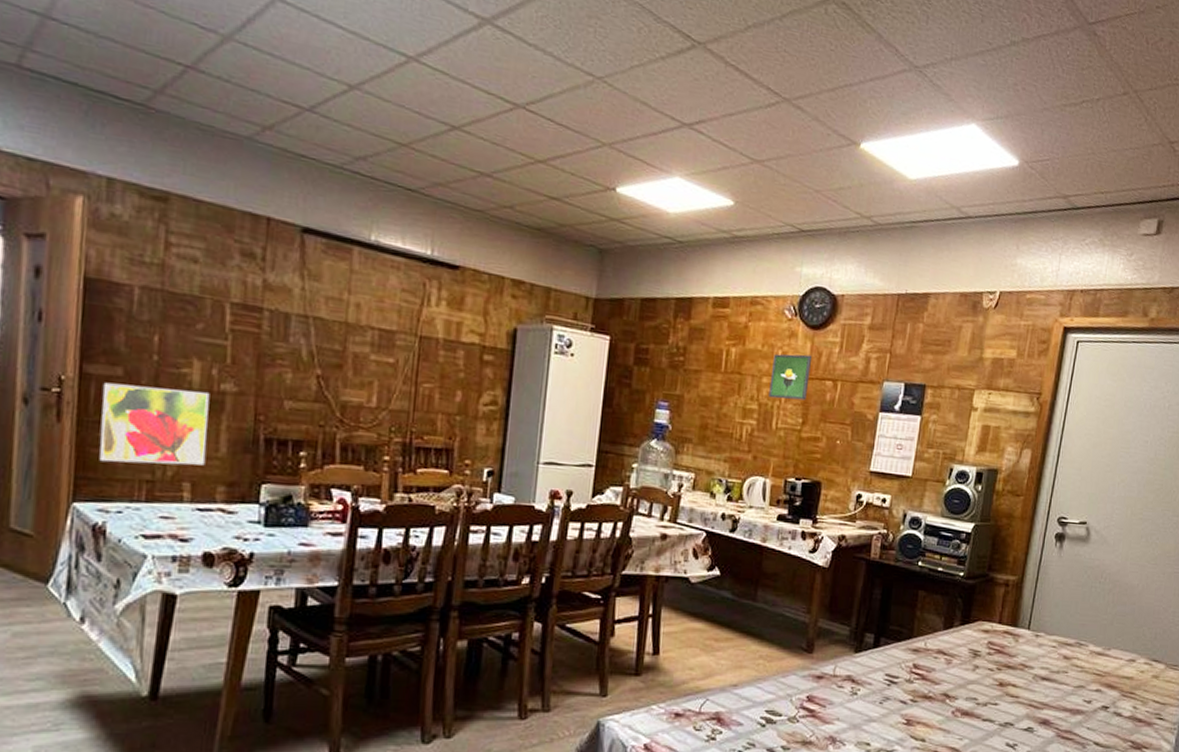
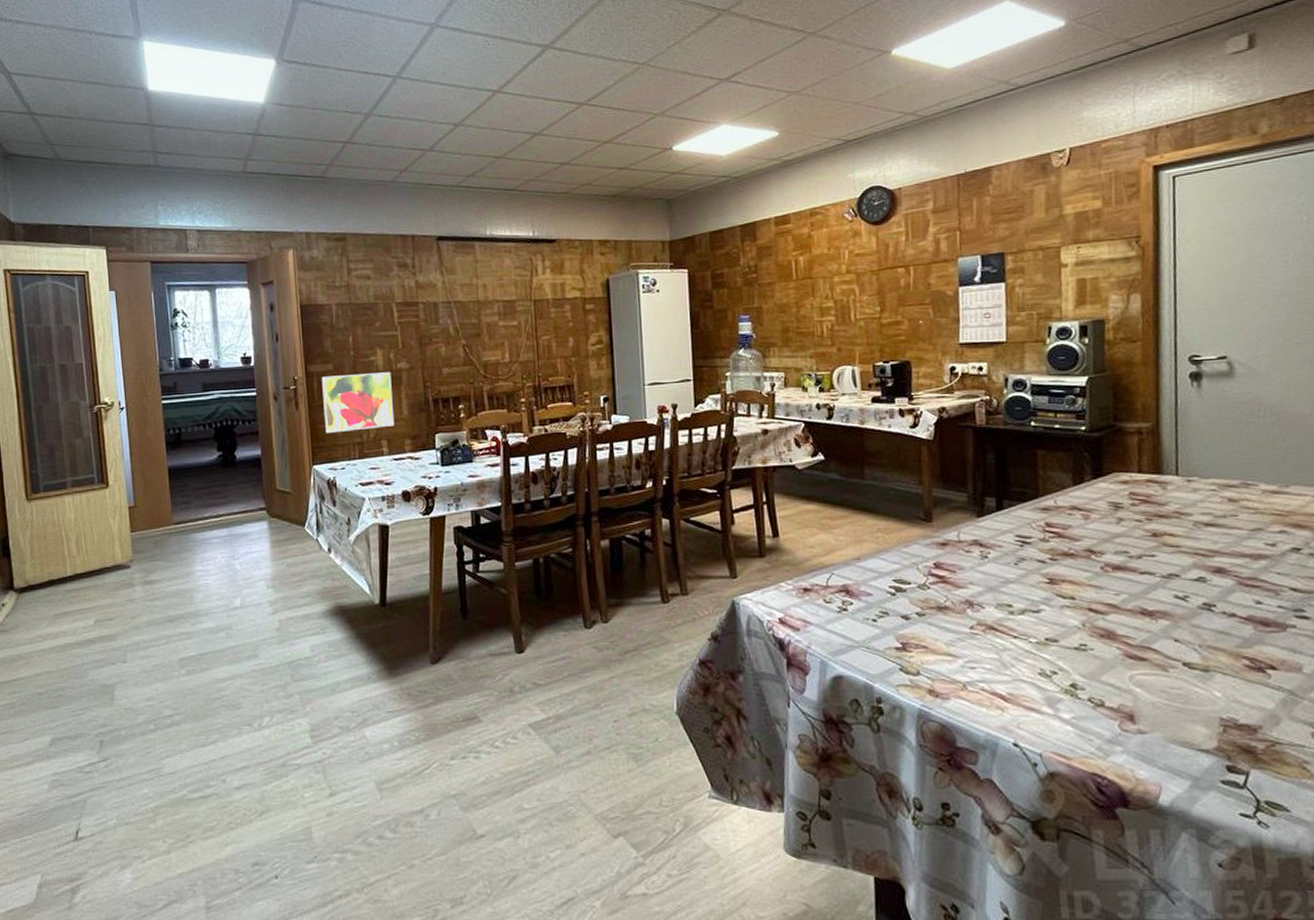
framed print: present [769,353,813,401] -> none [841,248,881,294]

